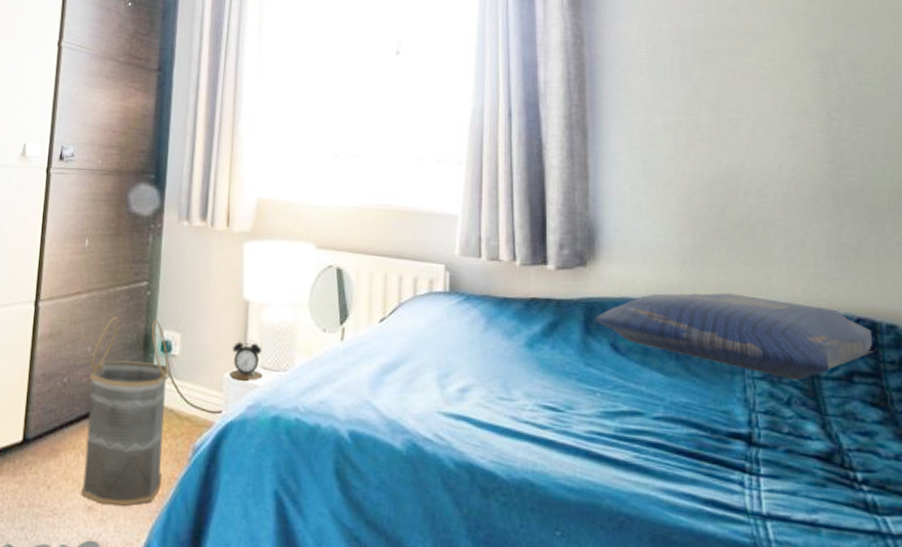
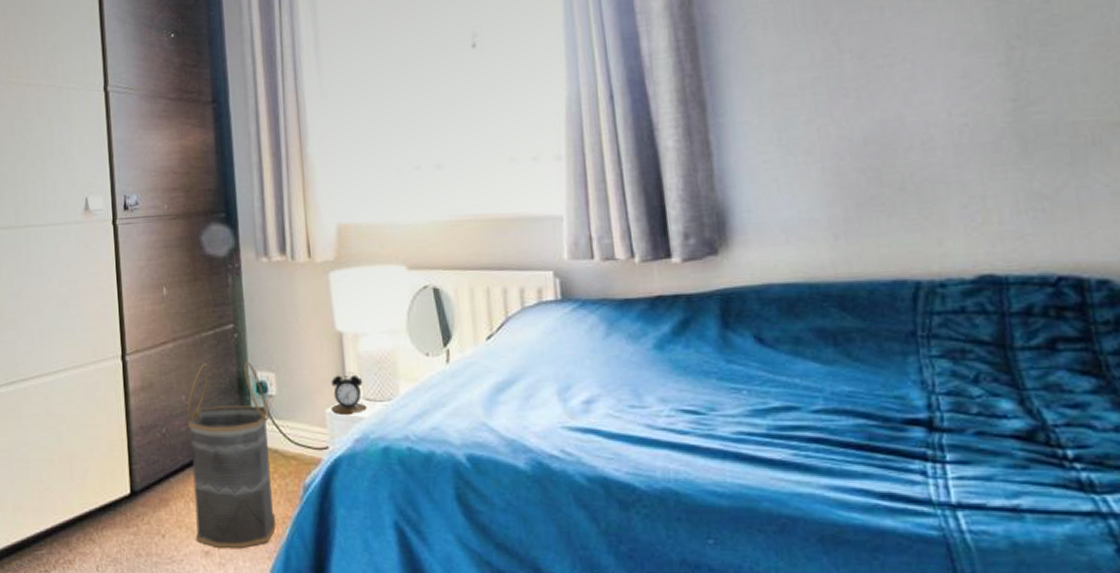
cushion: present [595,292,877,381] -> none [733,265,1086,355]

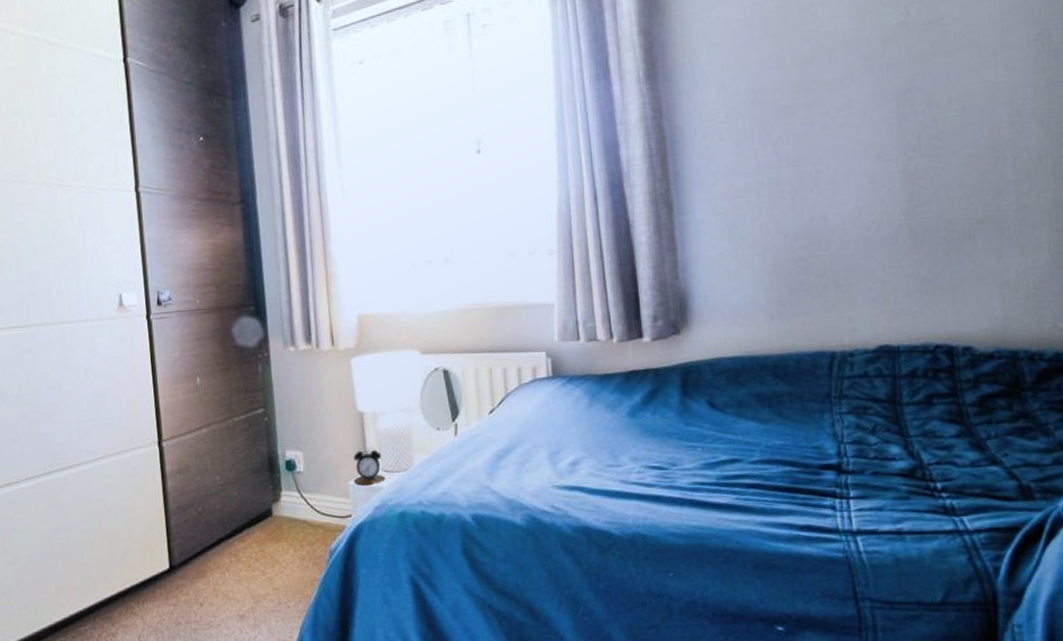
basket: present [187,361,276,549] -> none [221,442,305,612]

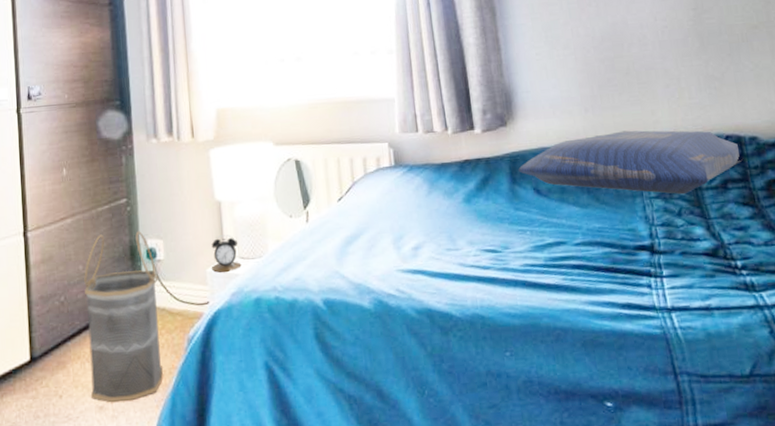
basket: none [221,442,305,612] -> present [84,231,164,403]
cushion: none [691,339,954,411] -> present [518,130,744,195]

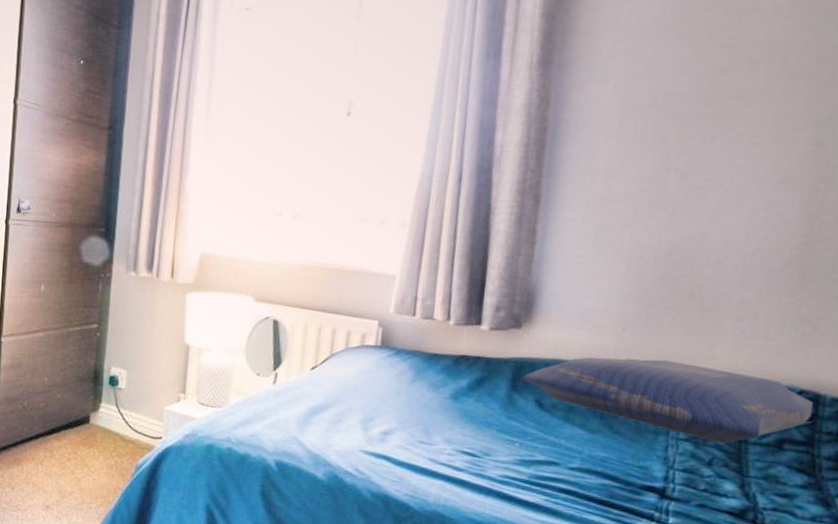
basket: present [84,231,164,403] -> none [40,353,117,508]
alarm clock: present [211,234,242,273] -> none [170,378,200,414]

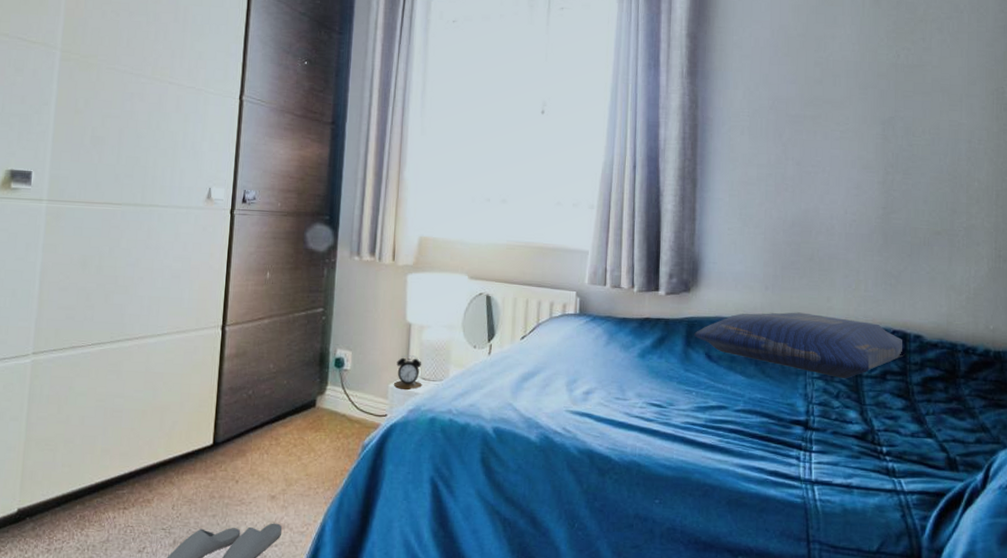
alarm clock: none [170,378,200,414] -> present [394,355,422,390]

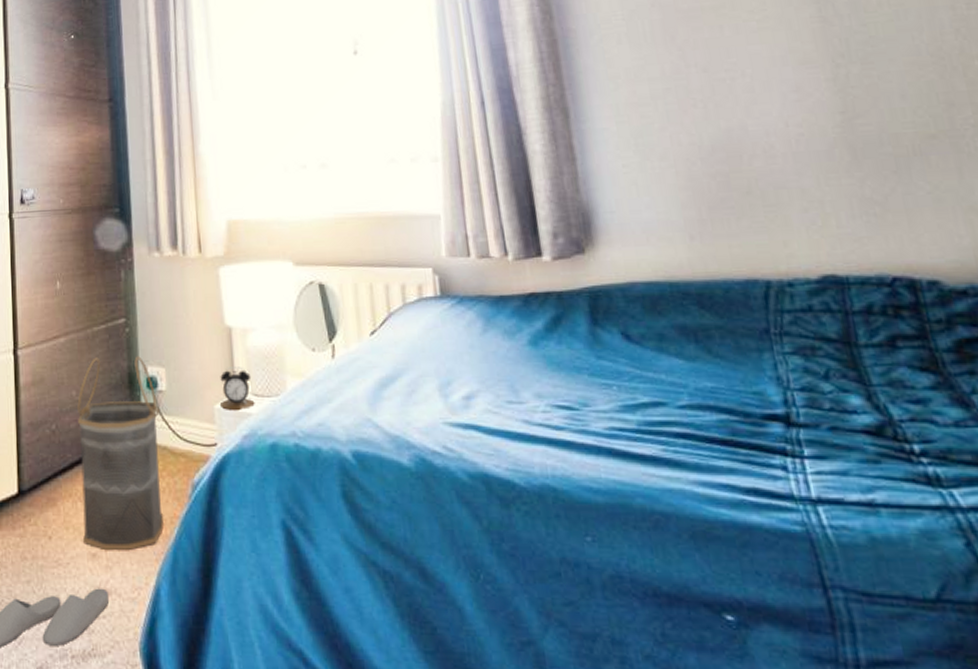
basket: none [265,338,343,495] -> present [77,356,164,551]
cushion: present [694,312,906,379] -> none [601,265,920,352]

